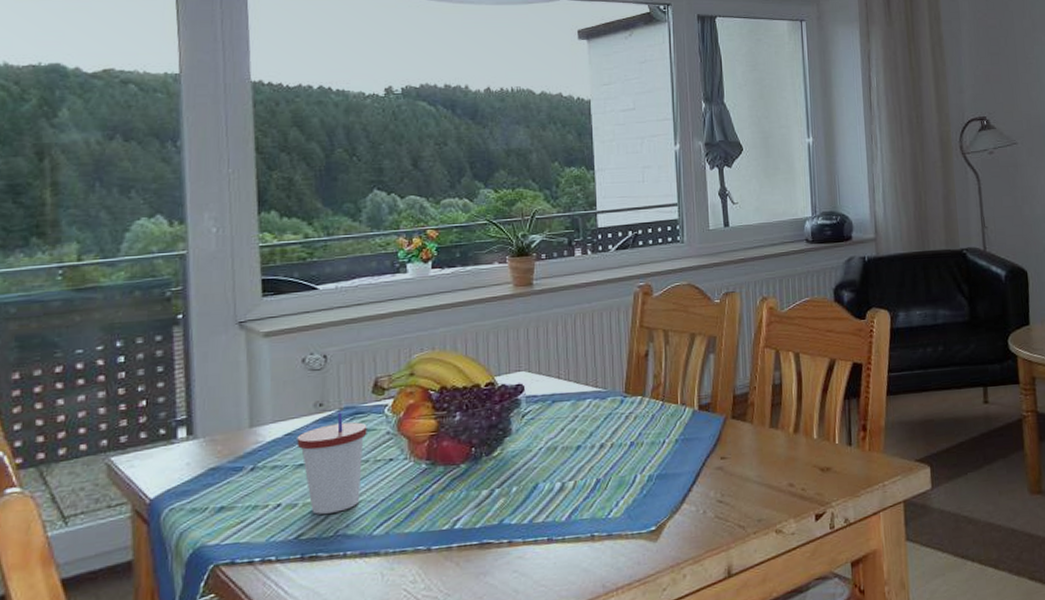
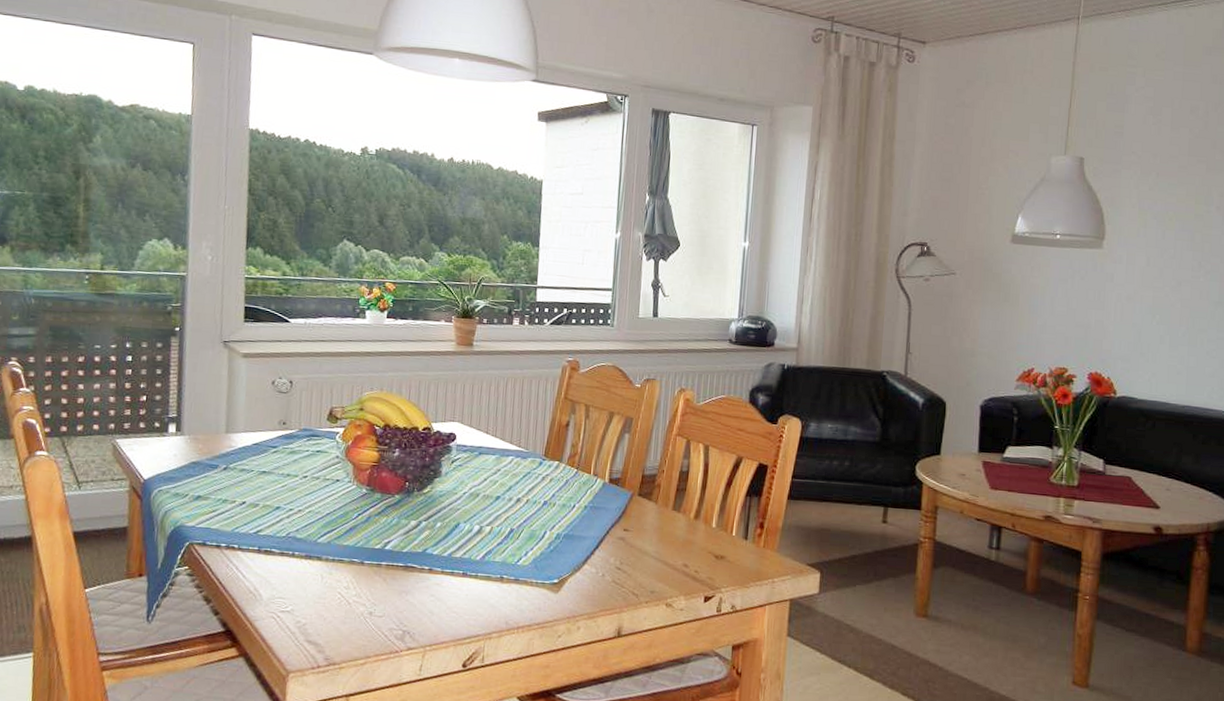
cup: present [297,412,367,515] -> none [262,432,321,518]

